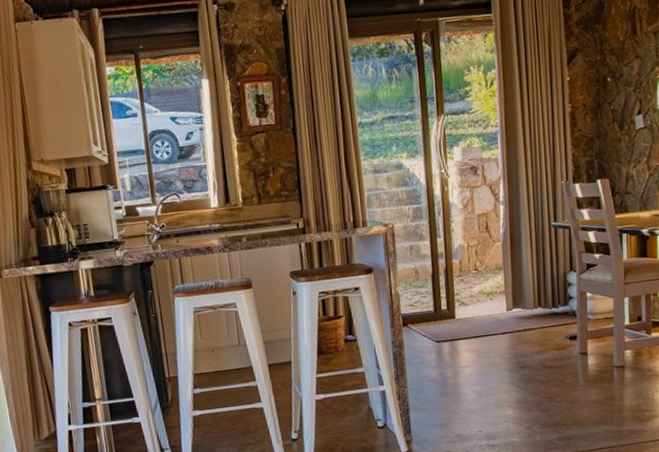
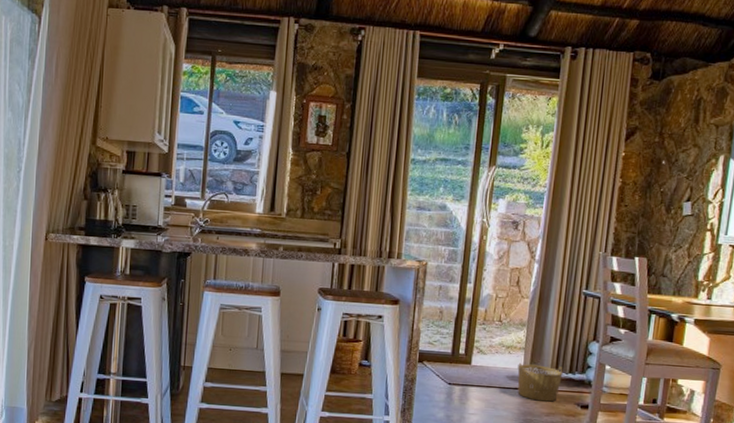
basket: none [501,303,547,342] -> present [517,362,563,402]

